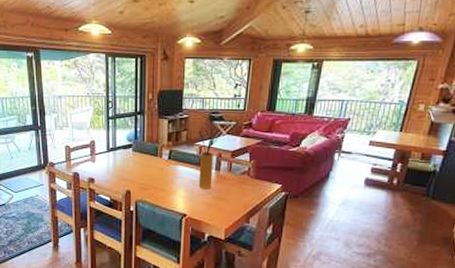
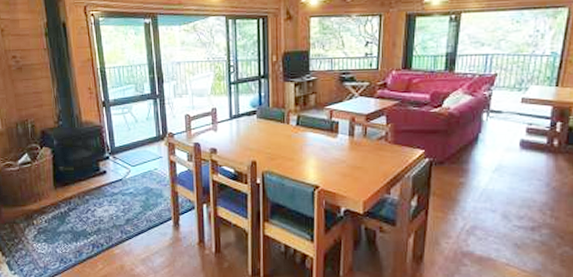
vase: present [198,118,225,190] -> none [329,79,356,159]

